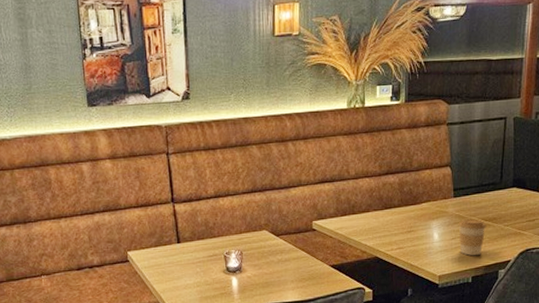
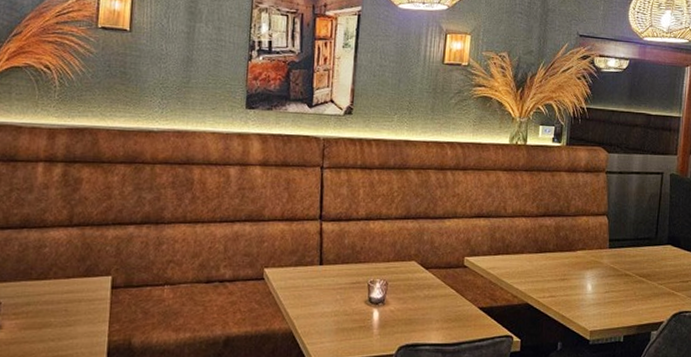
coffee cup: present [458,219,486,256] -> none [612,273,640,314]

